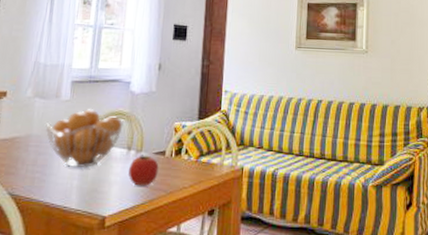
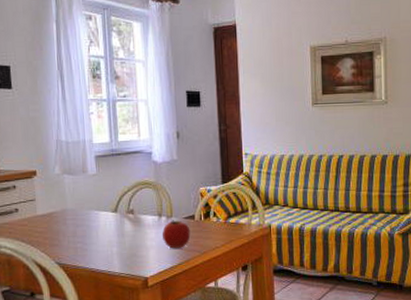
fruit basket: present [45,109,124,169] -> none [78,181,151,236]

